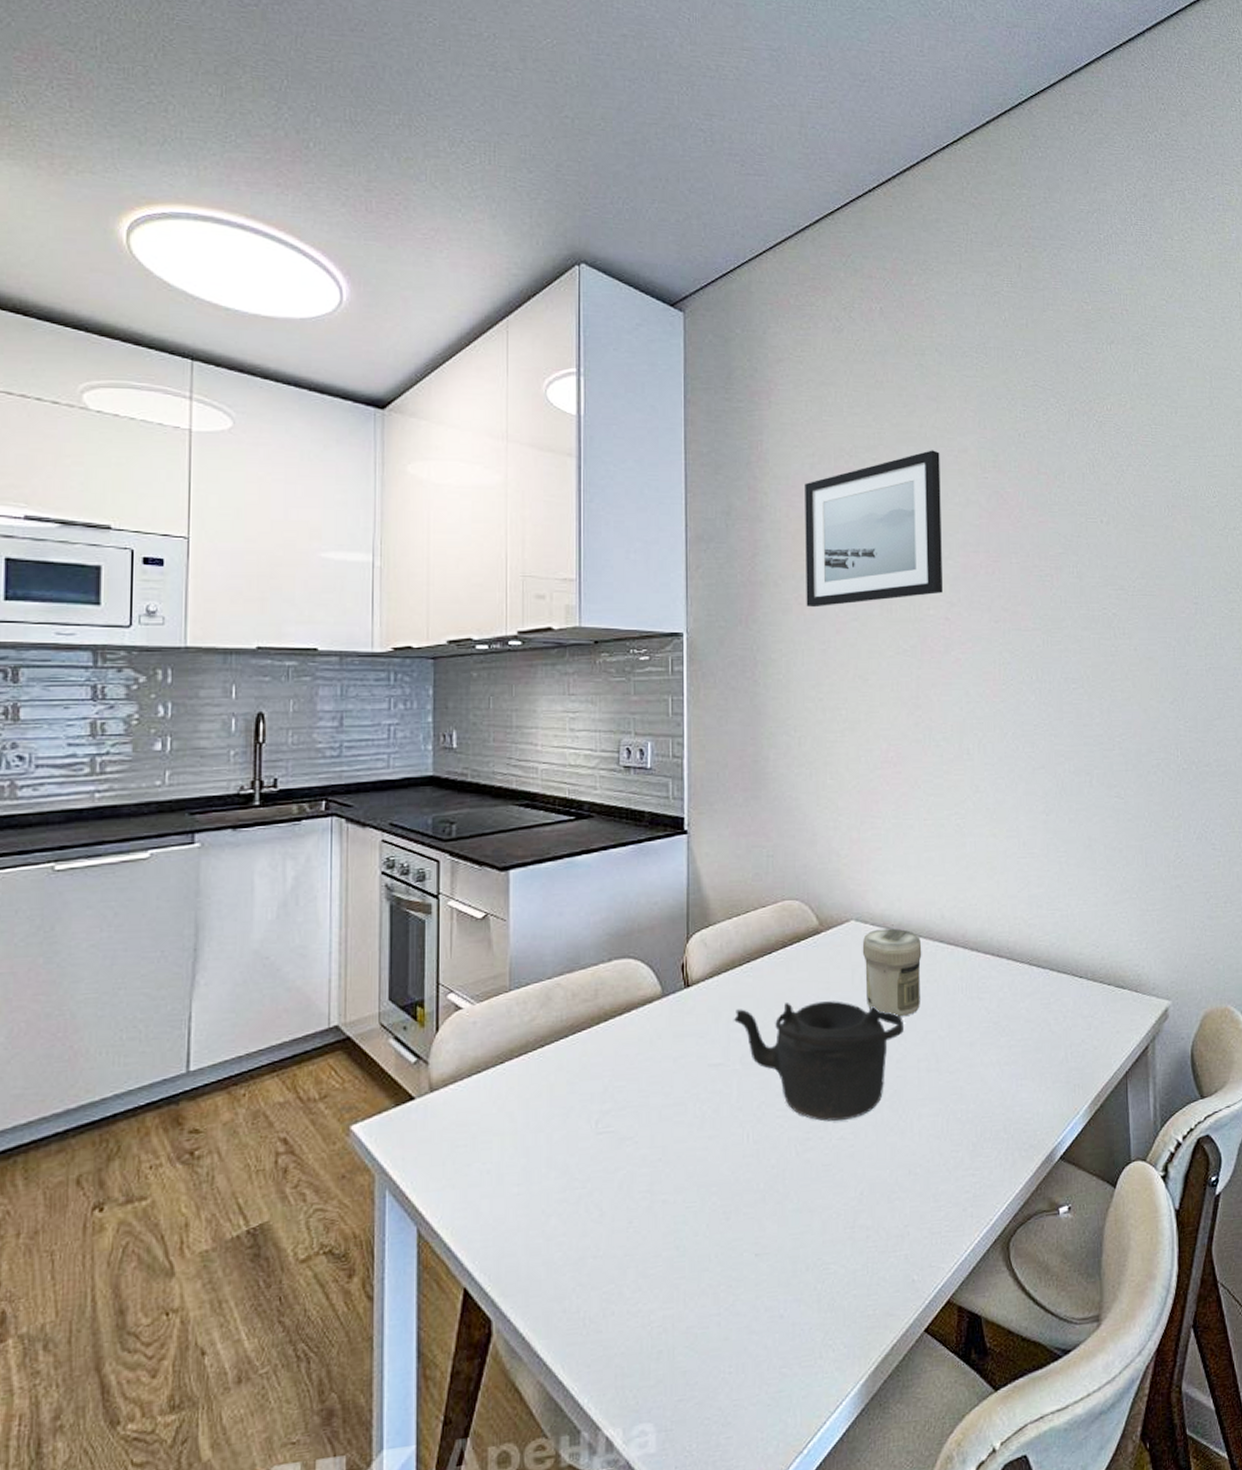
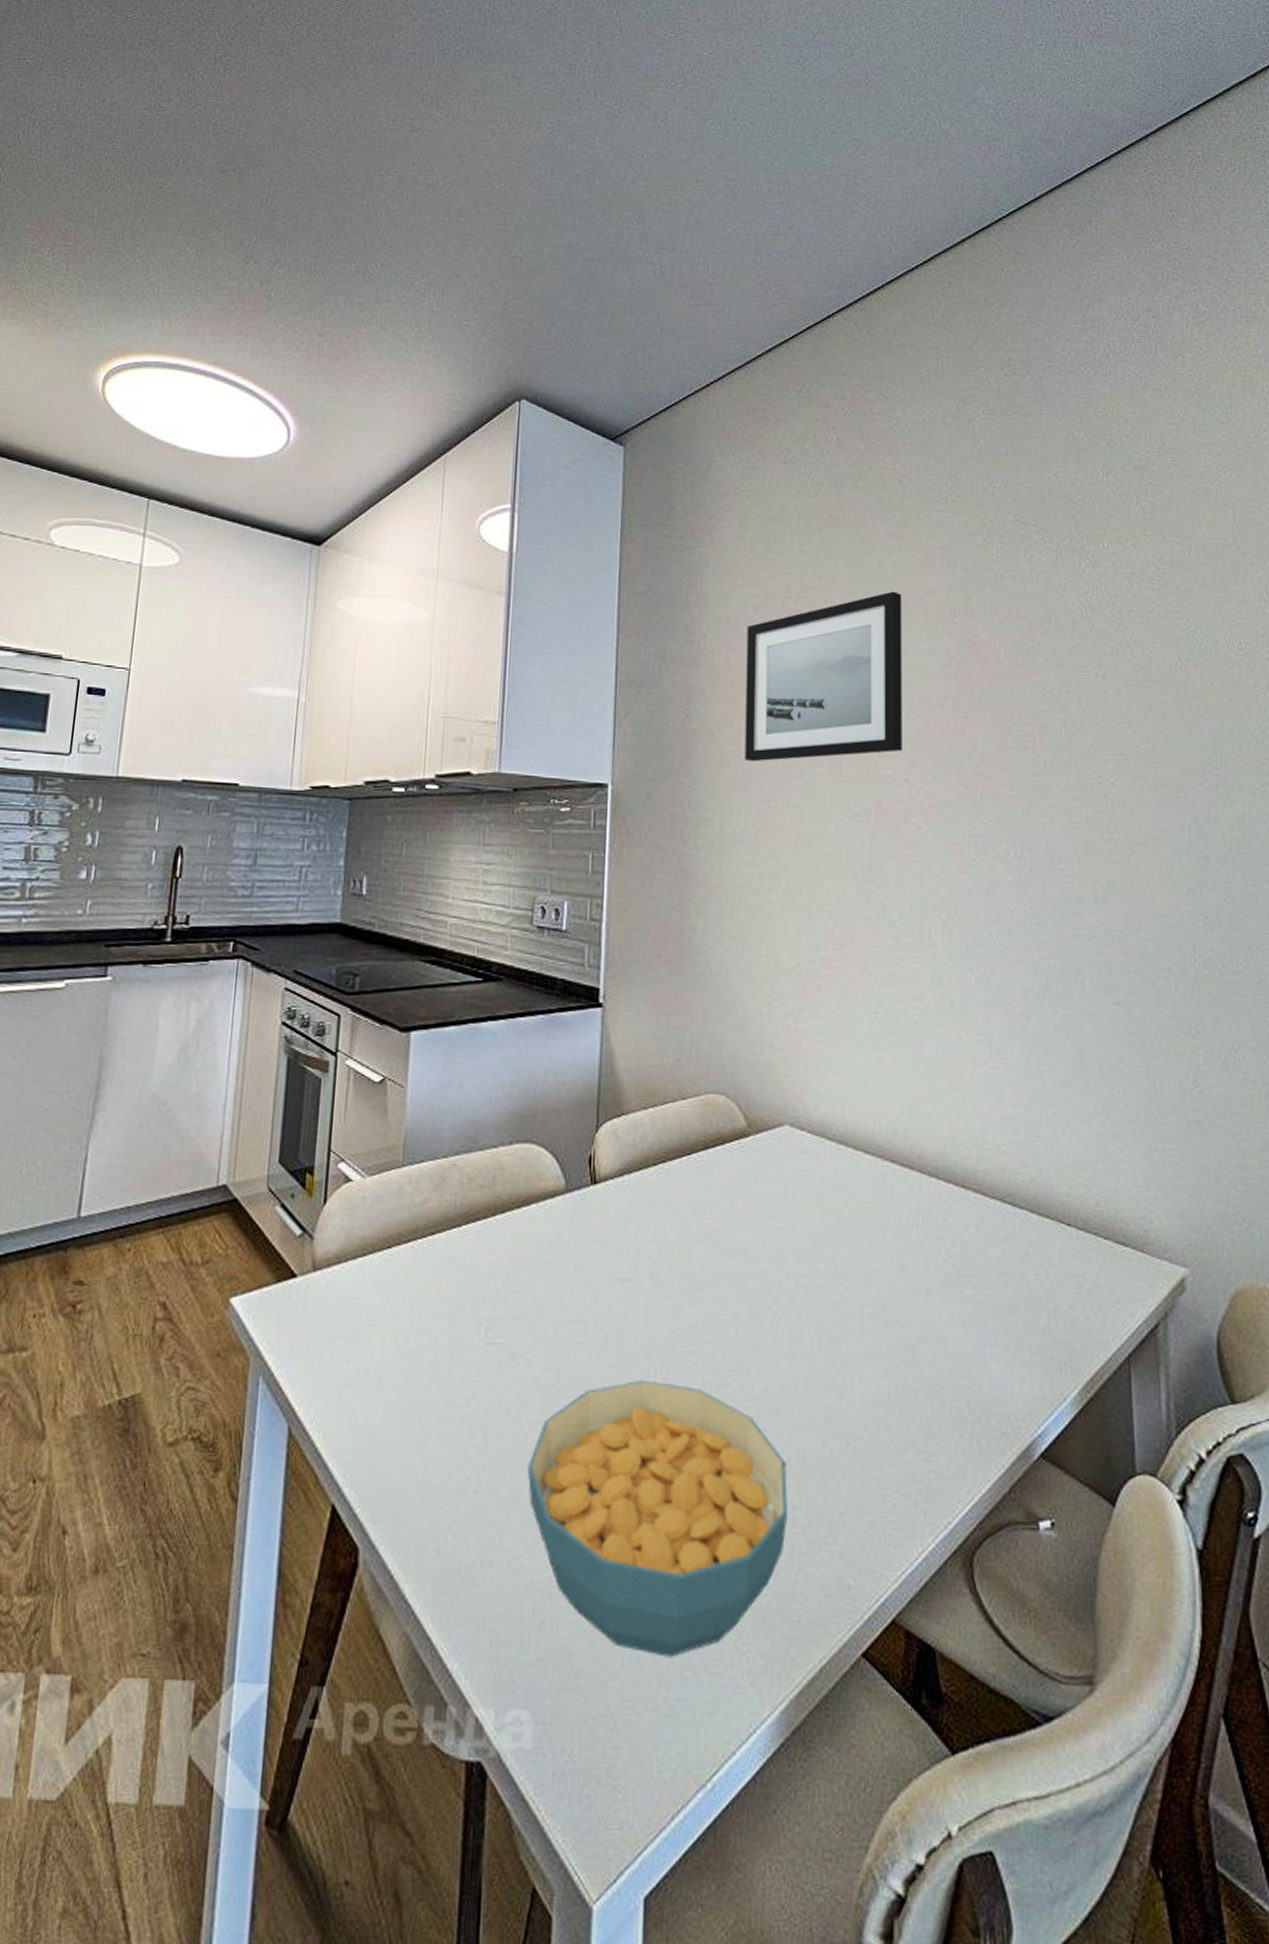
cereal bowl: none [640,1144,862,1361] -> present [527,1379,788,1658]
teapot: present [734,1001,903,1121] -> none [645,1215,844,1367]
jar: present [862,928,922,1017] -> none [797,1139,869,1249]

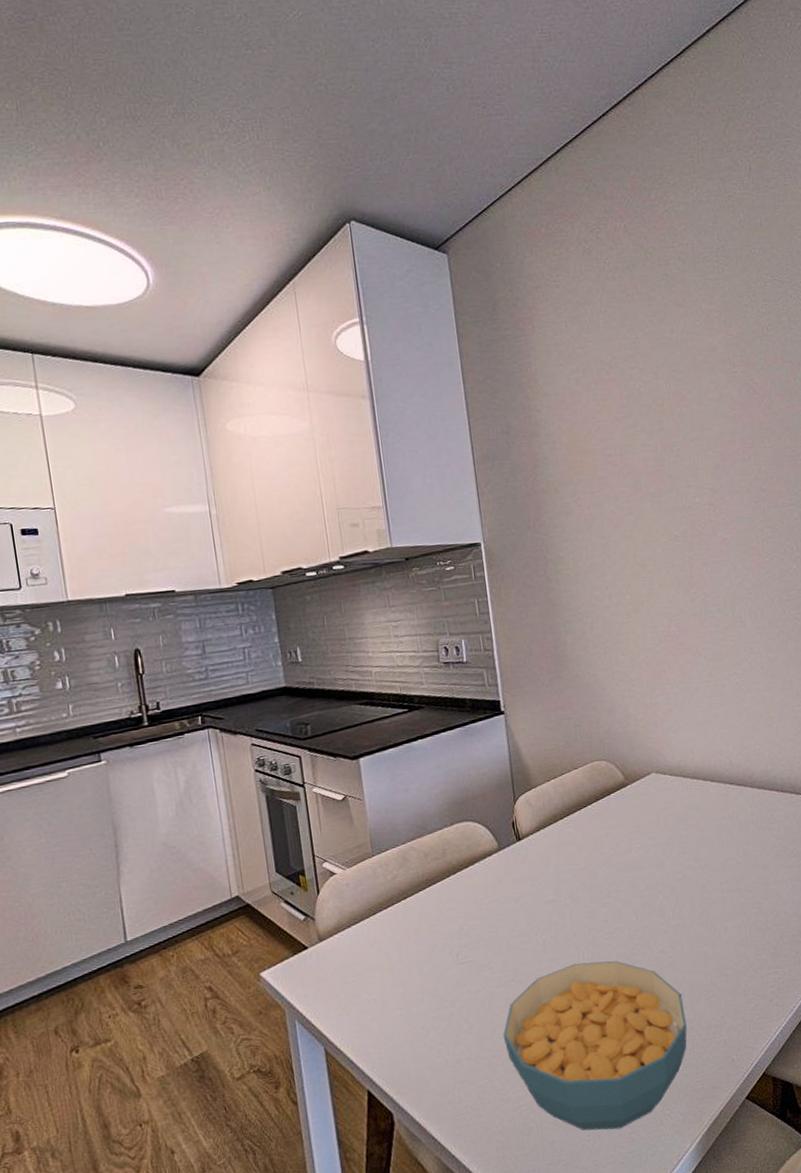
wall art: present [744,591,902,762] -> none [572,352,705,508]

